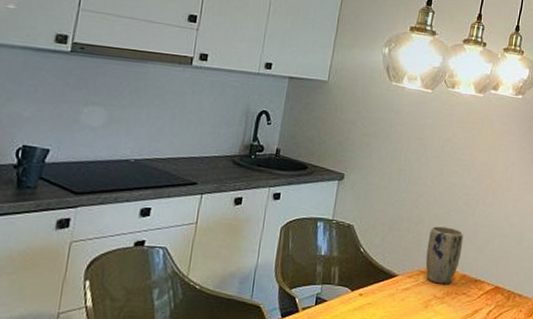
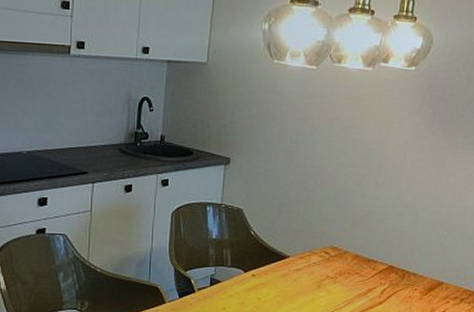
plant pot: present [425,226,464,284] -> none [317,208,355,264]

